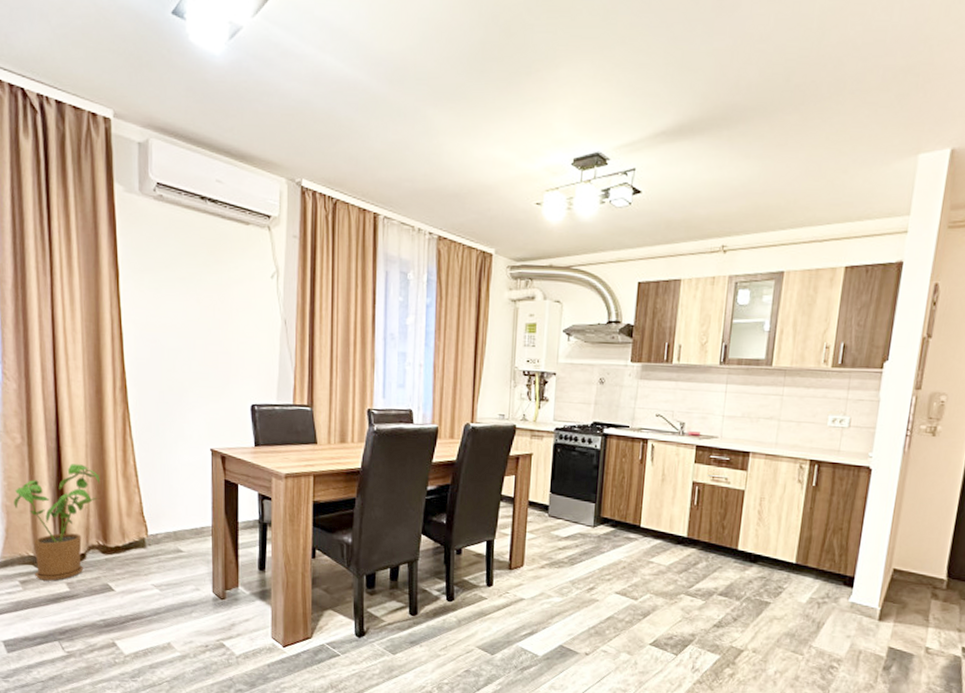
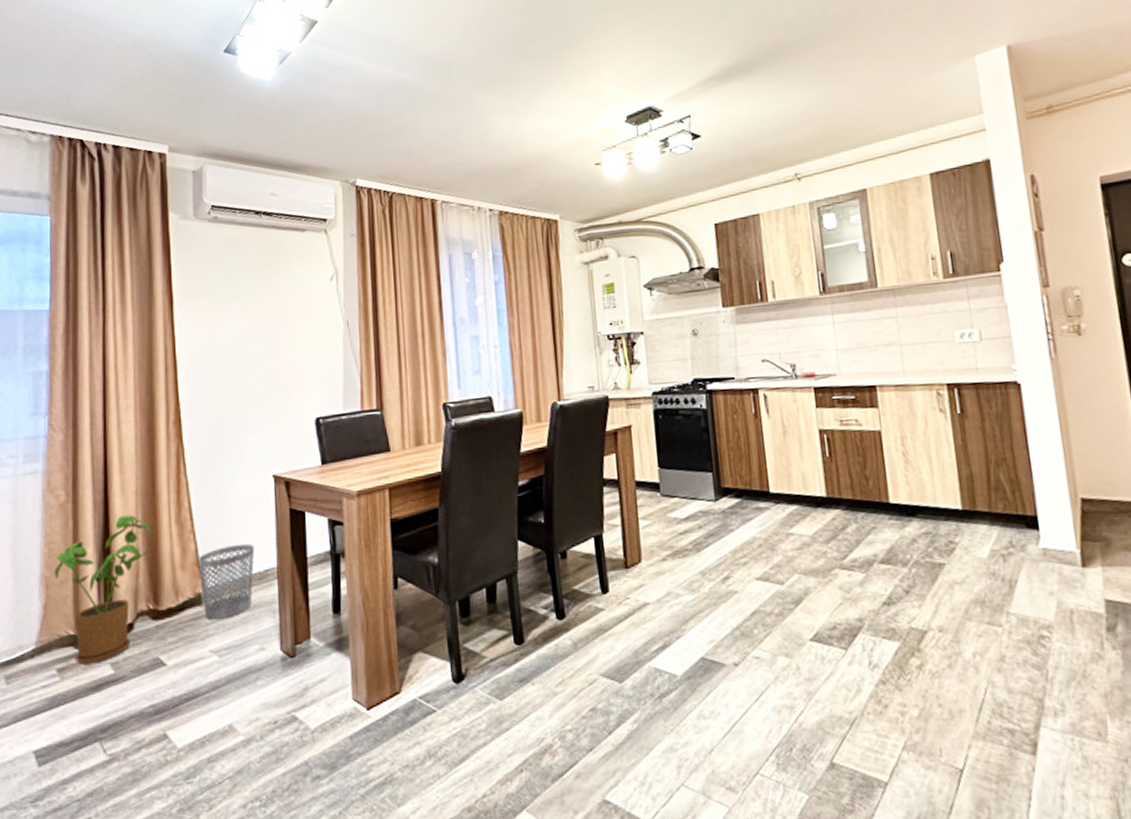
wastebasket: none [142,502,193,562] -> present [198,543,255,621]

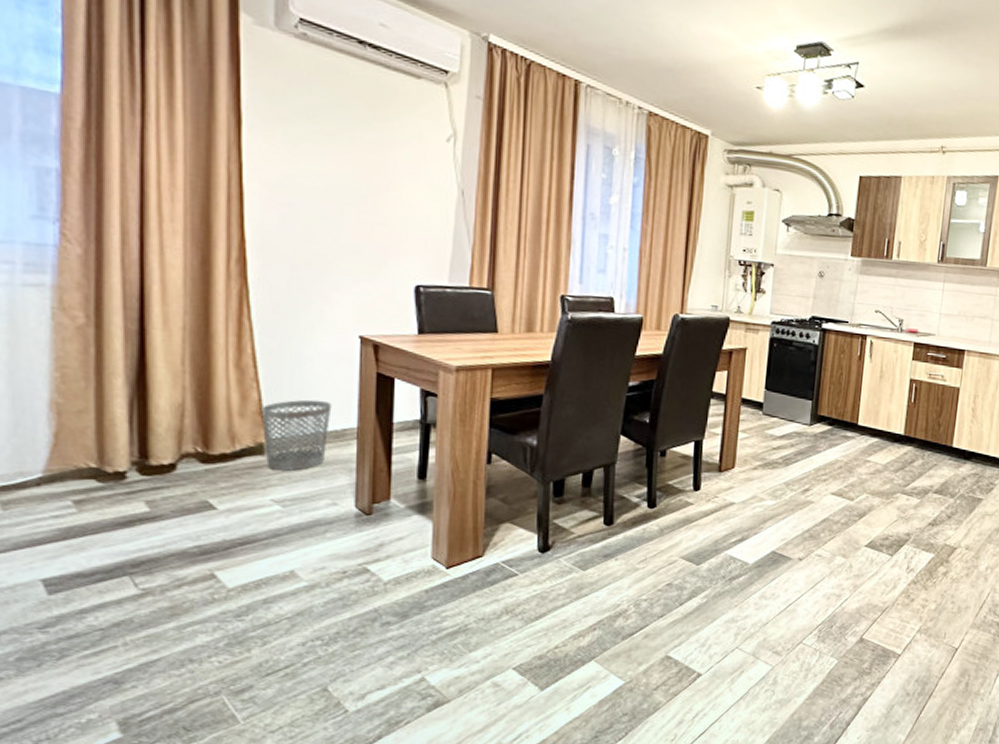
house plant: present [54,515,150,665] -> none [69,351,201,499]

